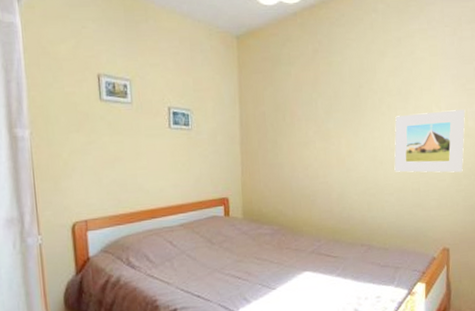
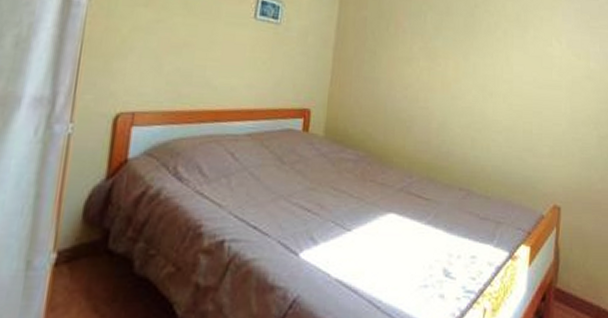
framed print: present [394,109,466,173] -> none [505,44,588,118]

